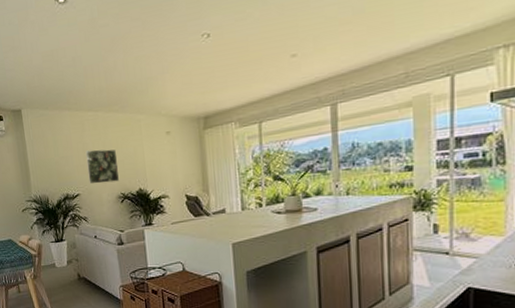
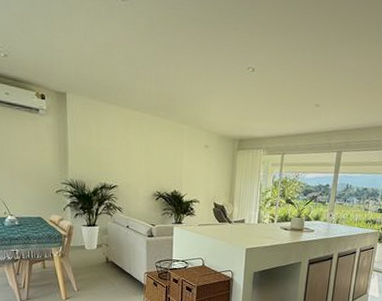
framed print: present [85,149,120,185] -> none [128,147,158,181]

